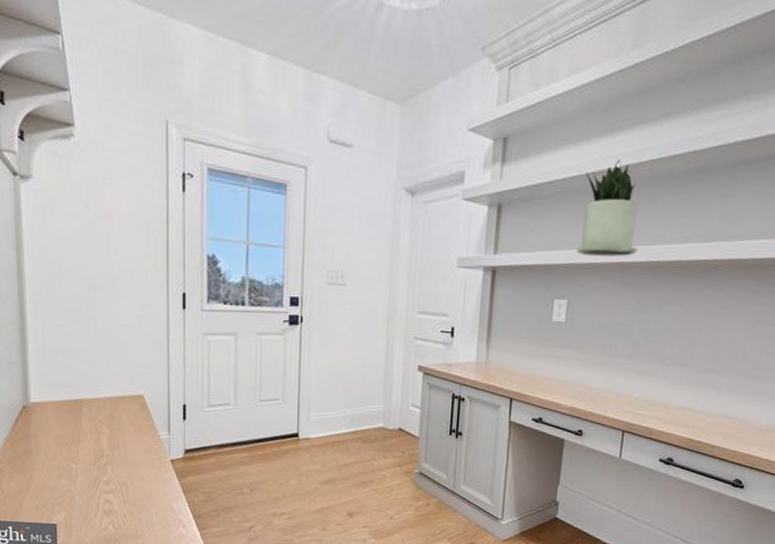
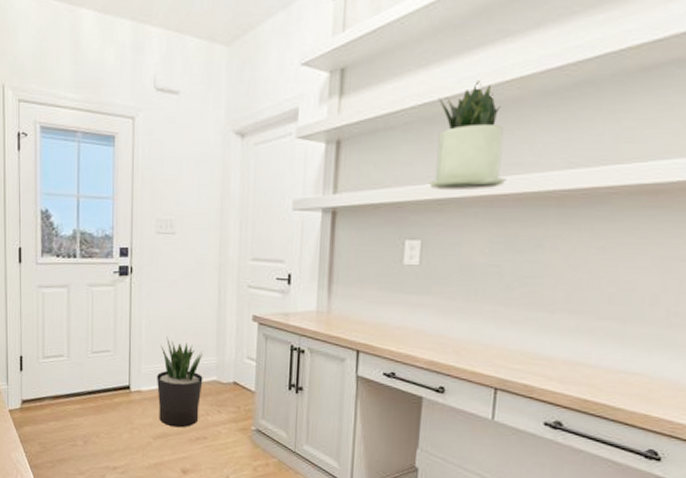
planter: none [324,385,370,473] -> present [156,336,203,428]

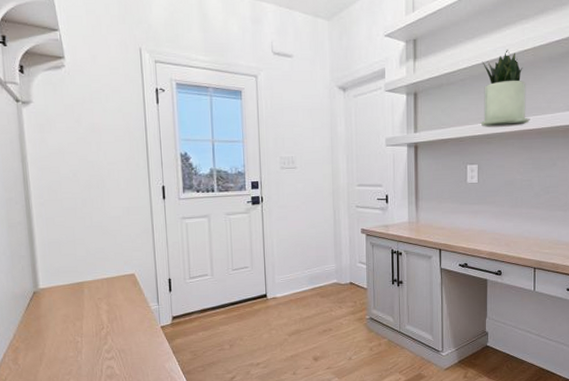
planter: present [156,336,203,428] -> none [288,251,326,324]

